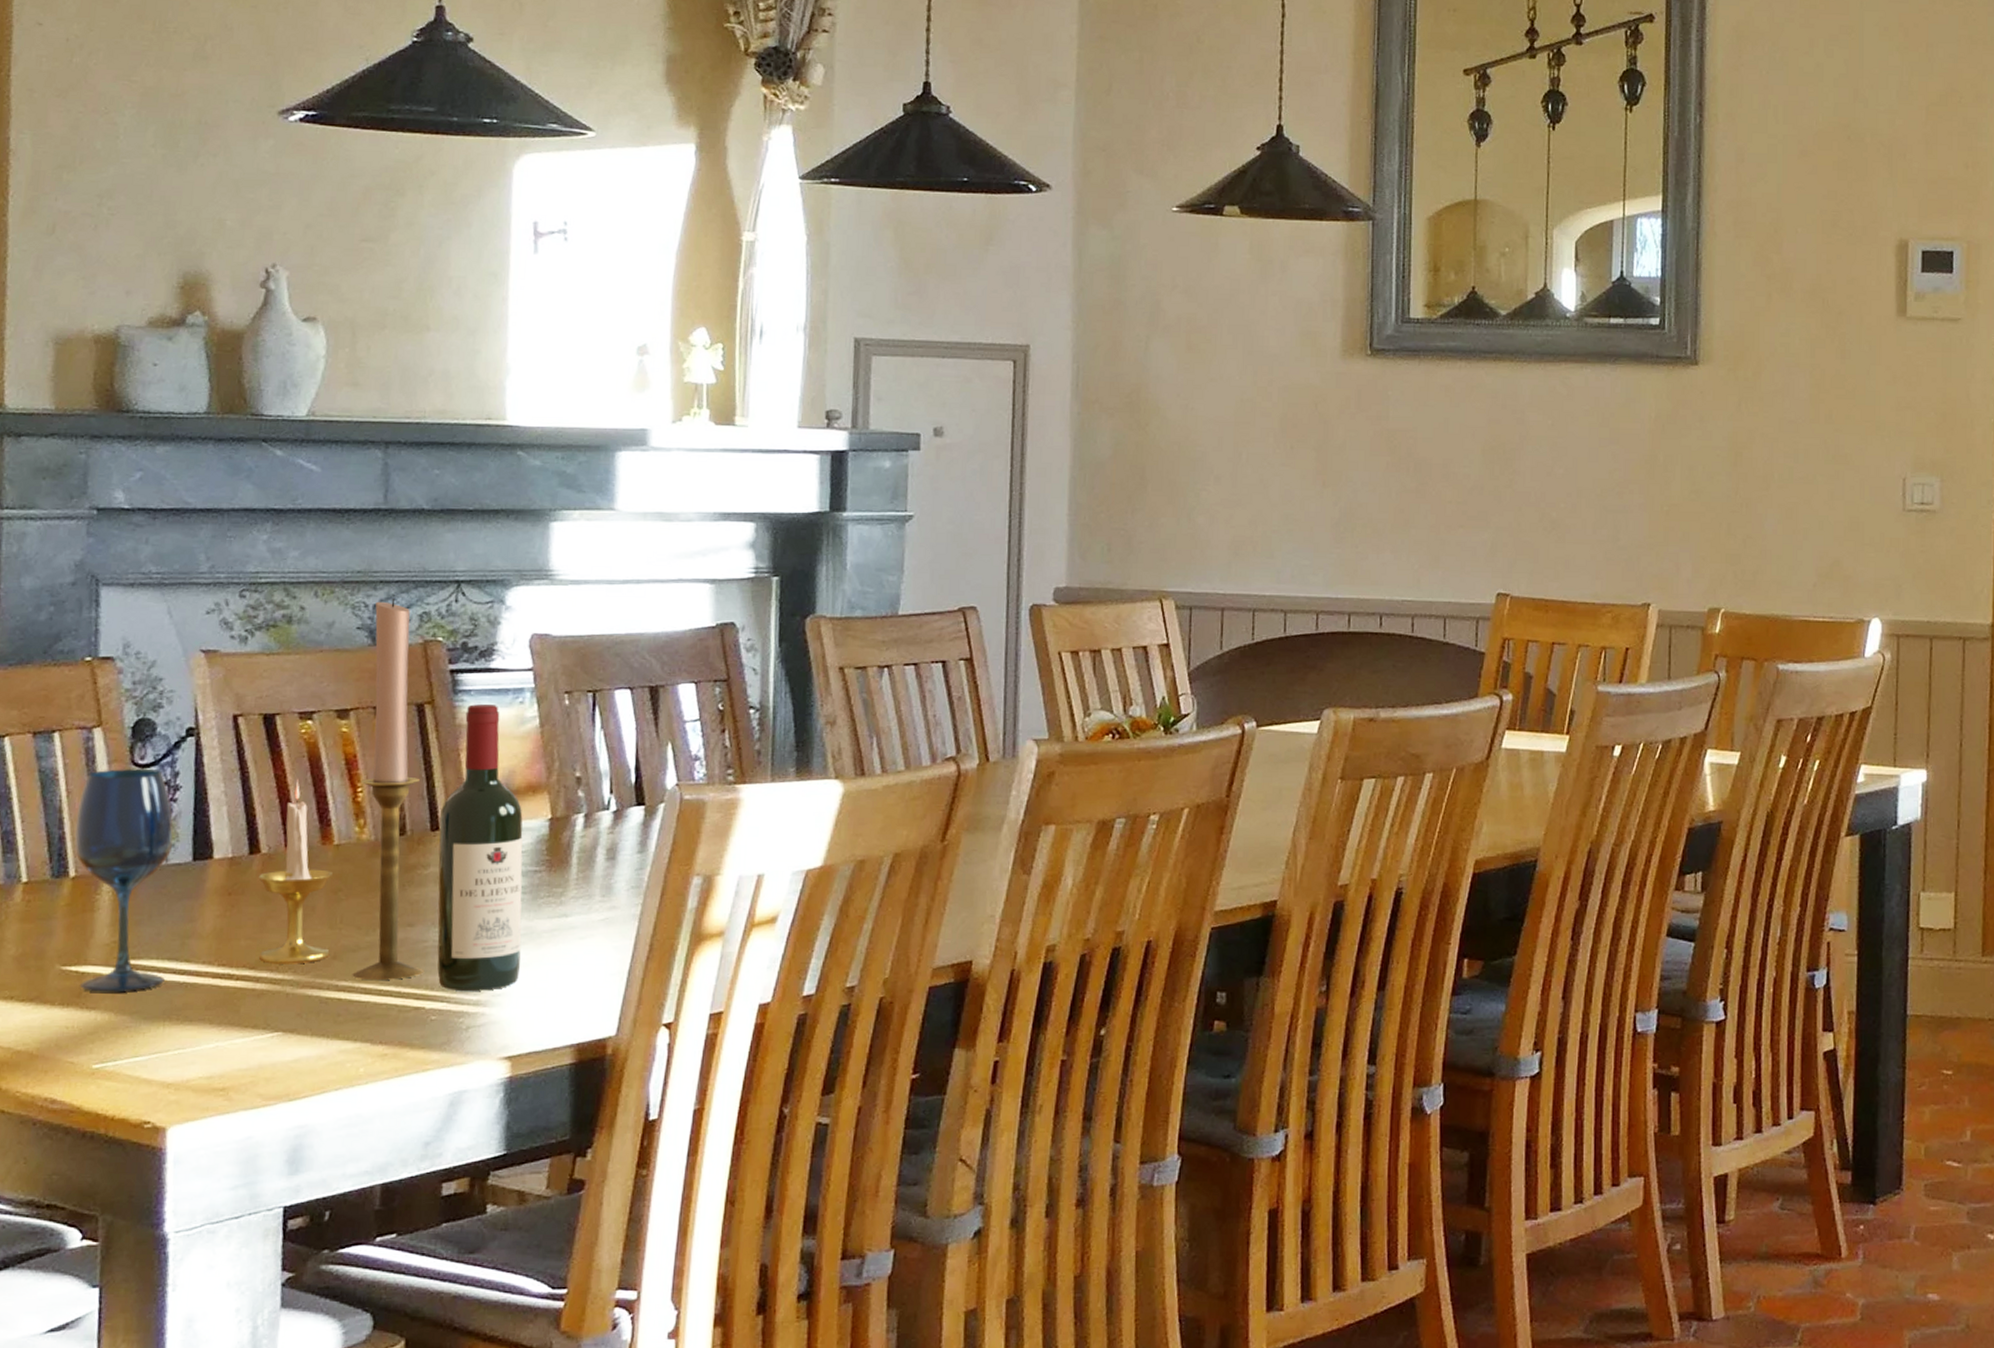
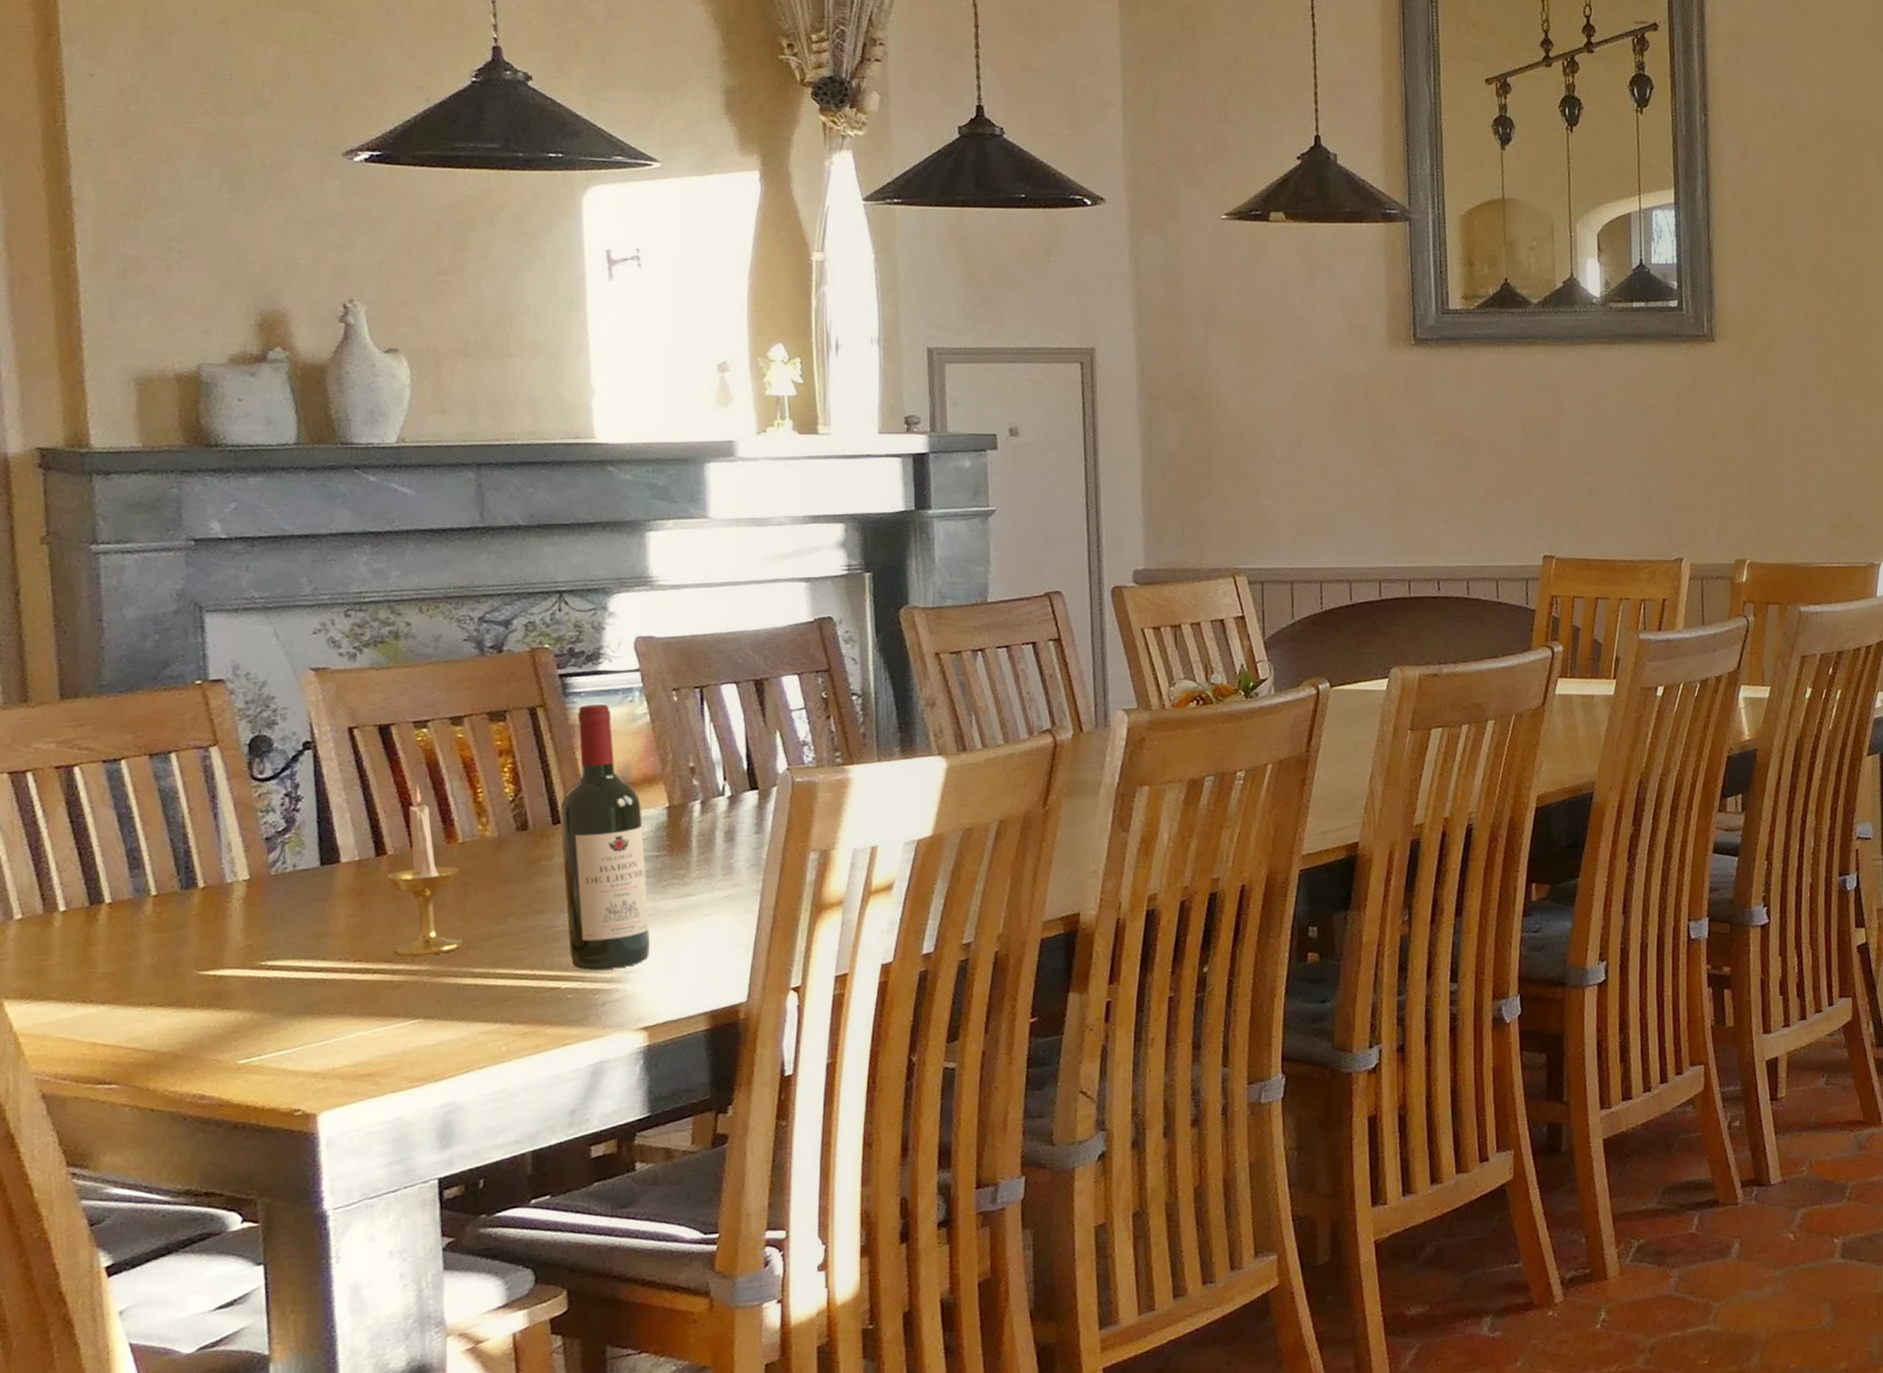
wineglass: present [74,769,174,992] -> none [200,783,302,993]
candlestick: present [352,597,425,981] -> none [480,610,557,966]

